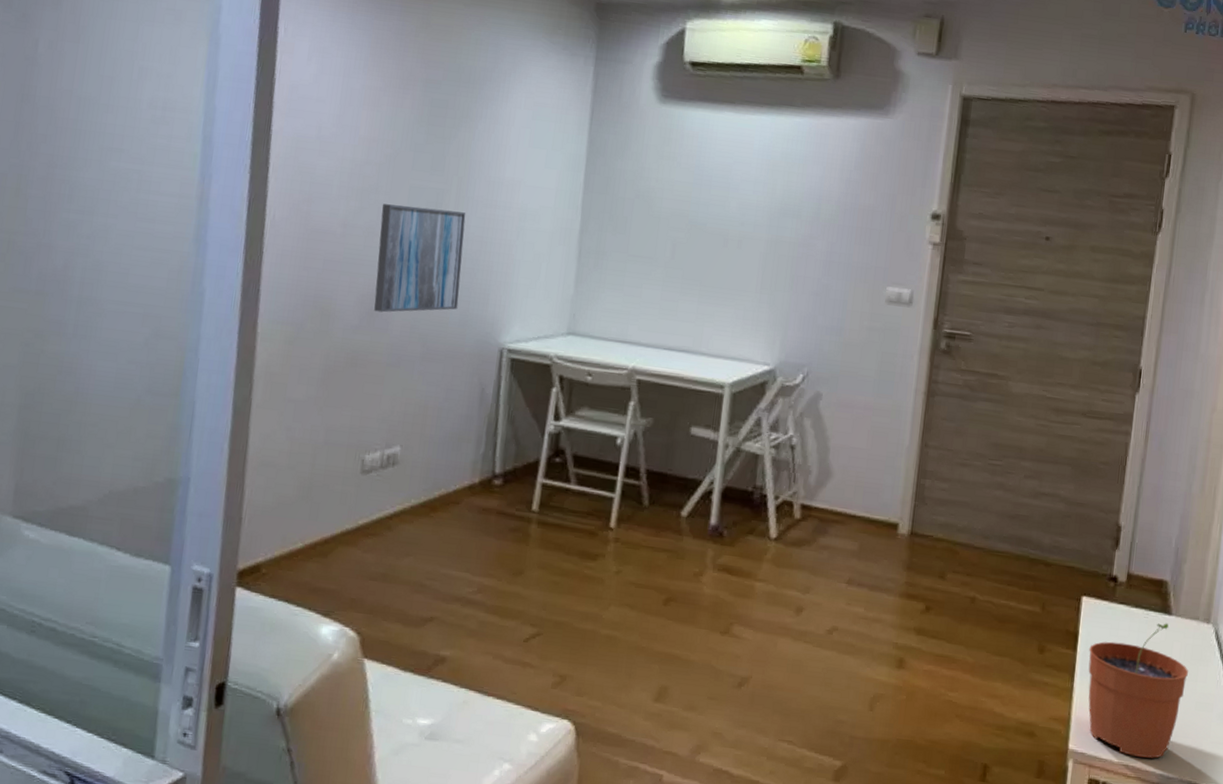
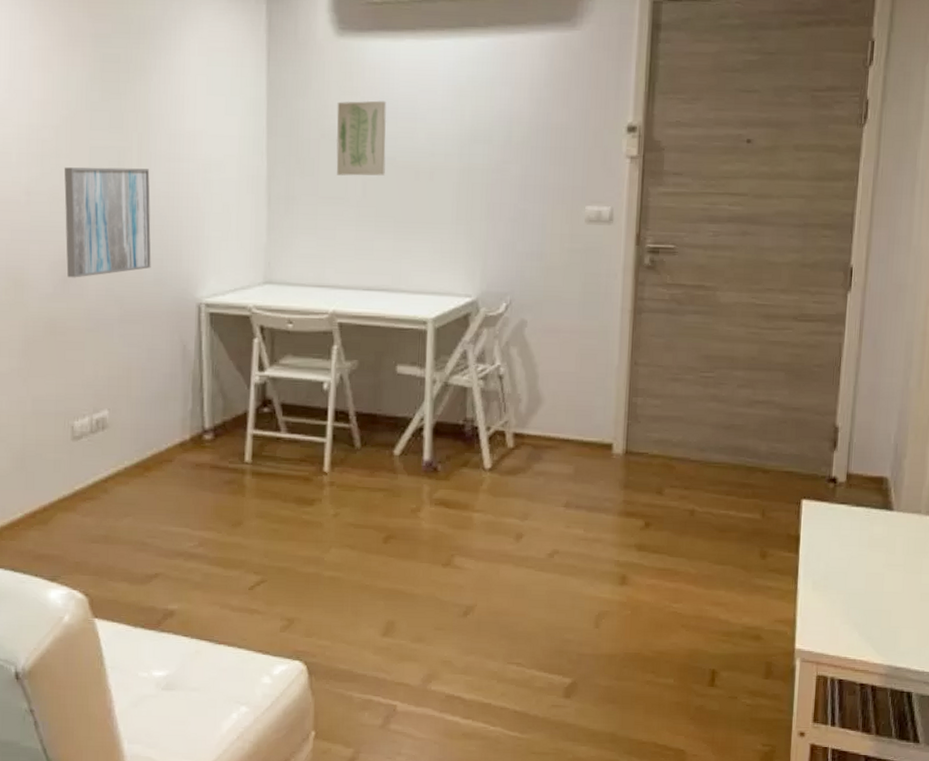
wall art: none [648,165,702,240] -> present [336,100,386,176]
plant pot: present [1088,623,1188,759] -> none [811,519,912,651]

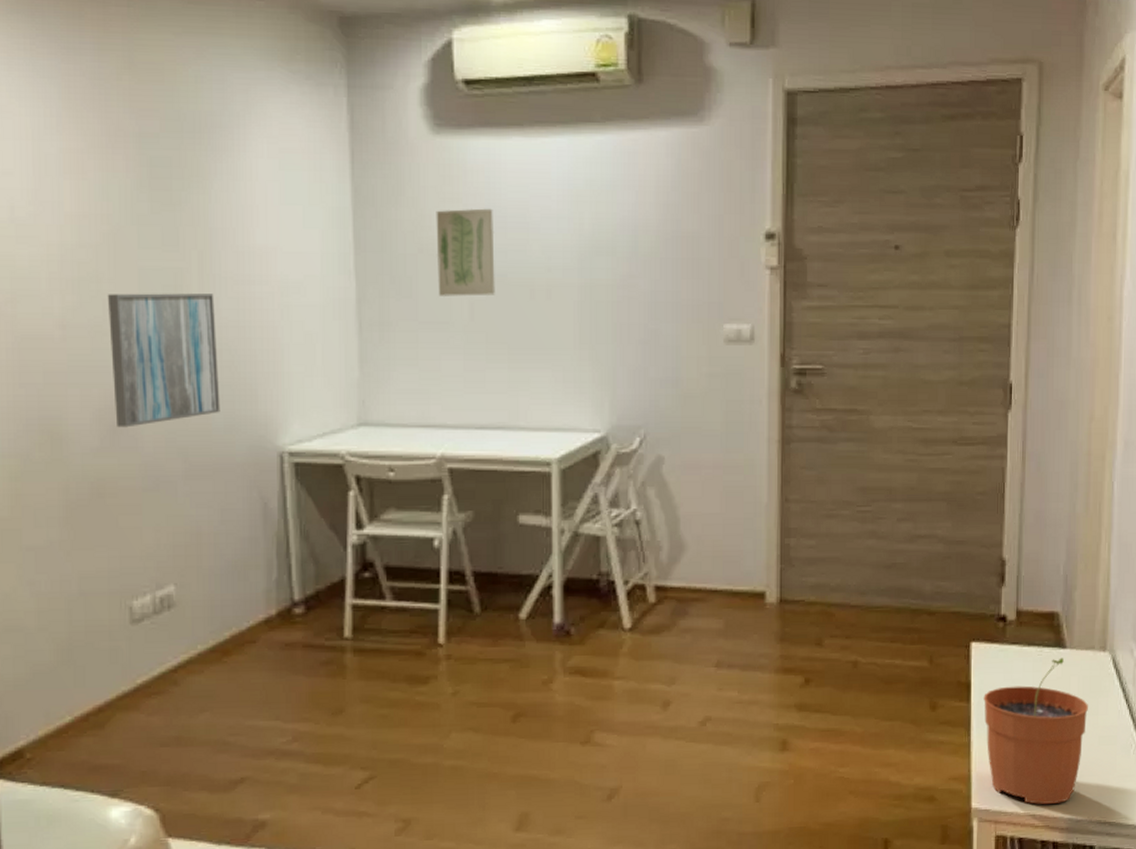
plant pot: none [811,519,912,651] -> present [984,657,1088,804]

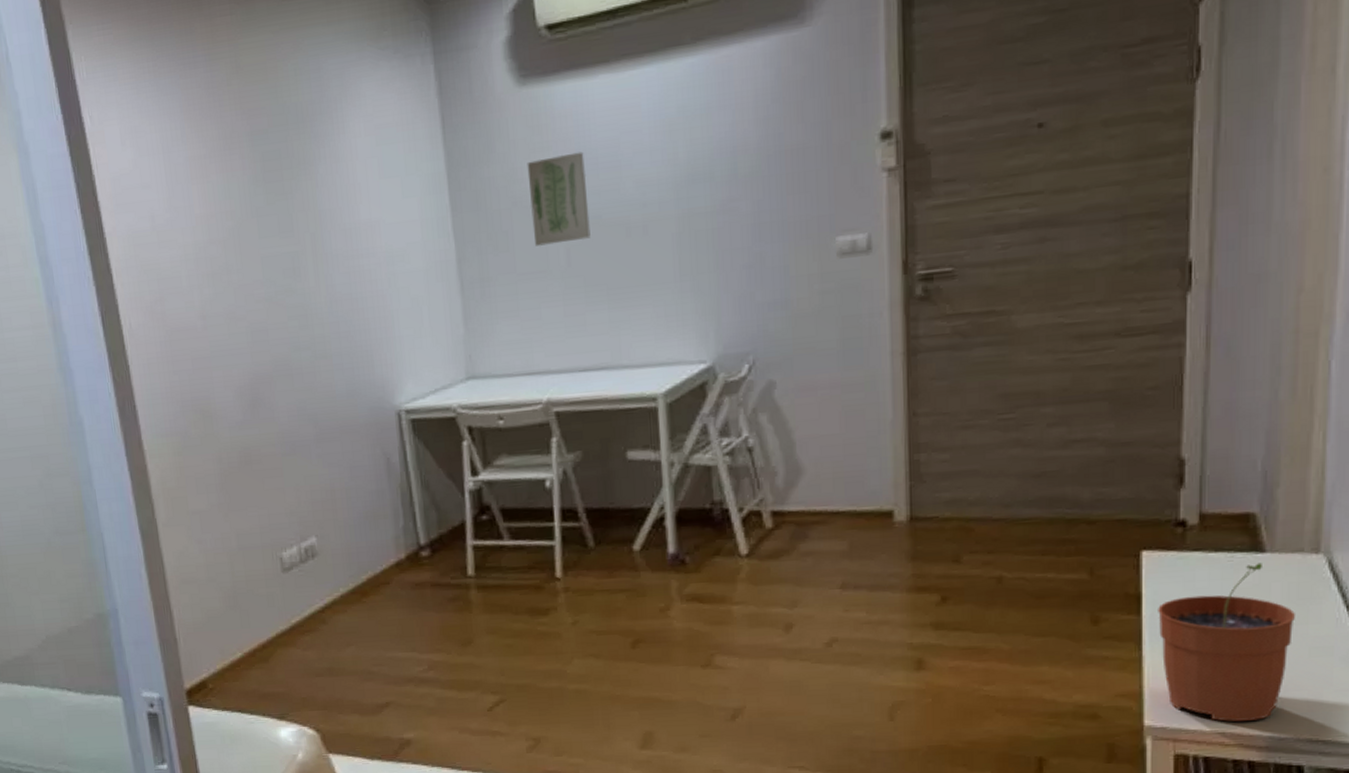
wall art: present [107,293,221,428] -> none [237,271,342,402]

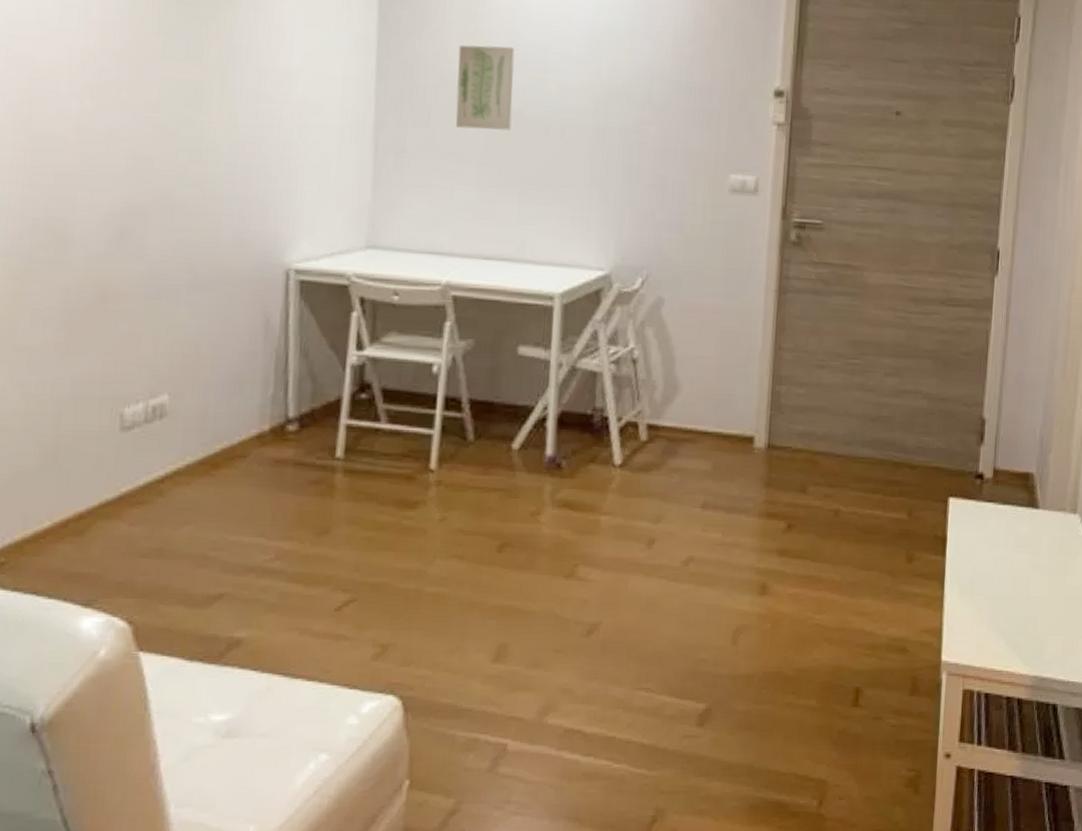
plant pot: present [1158,562,1295,722] -> none [958,517,1057,661]

